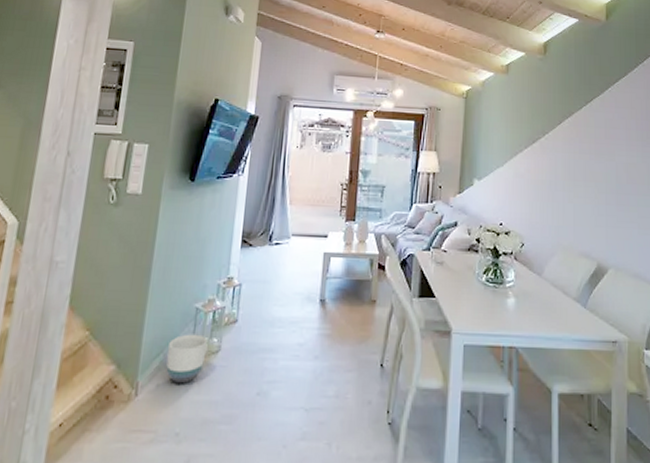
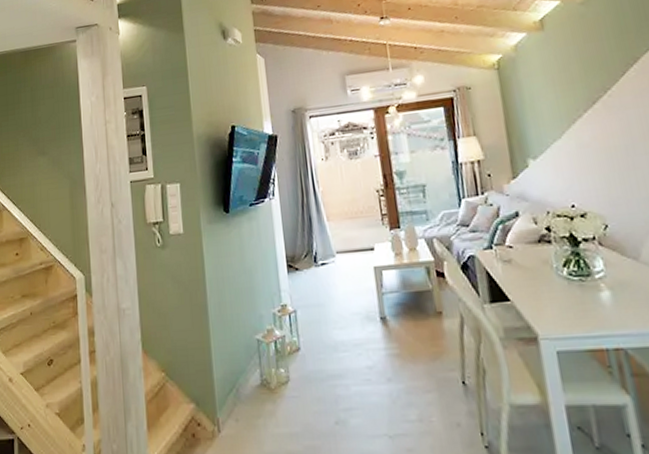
planter: present [166,334,208,384] -> none [239,366,277,418]

